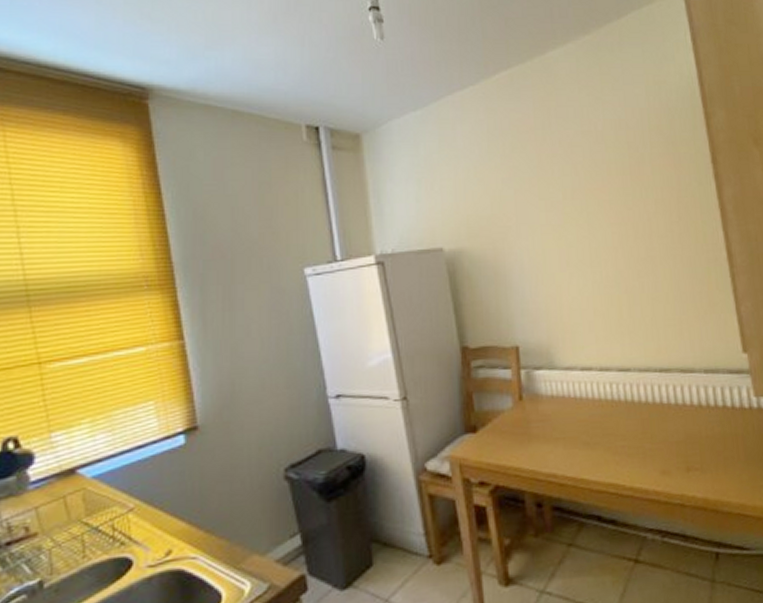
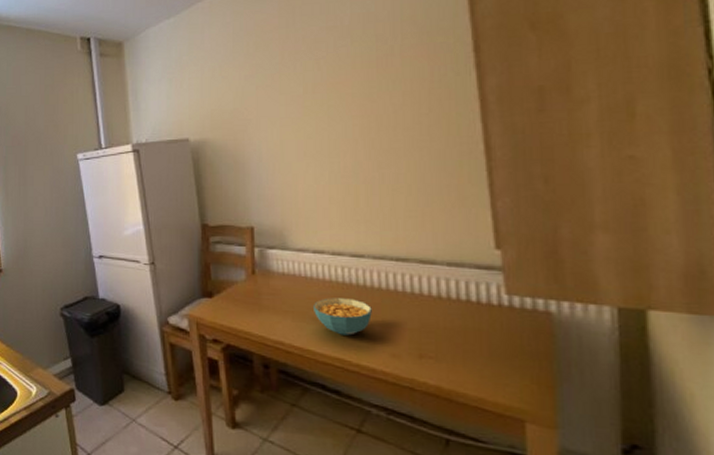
cereal bowl: none [585,416,641,458] -> present [314,298,372,336]

